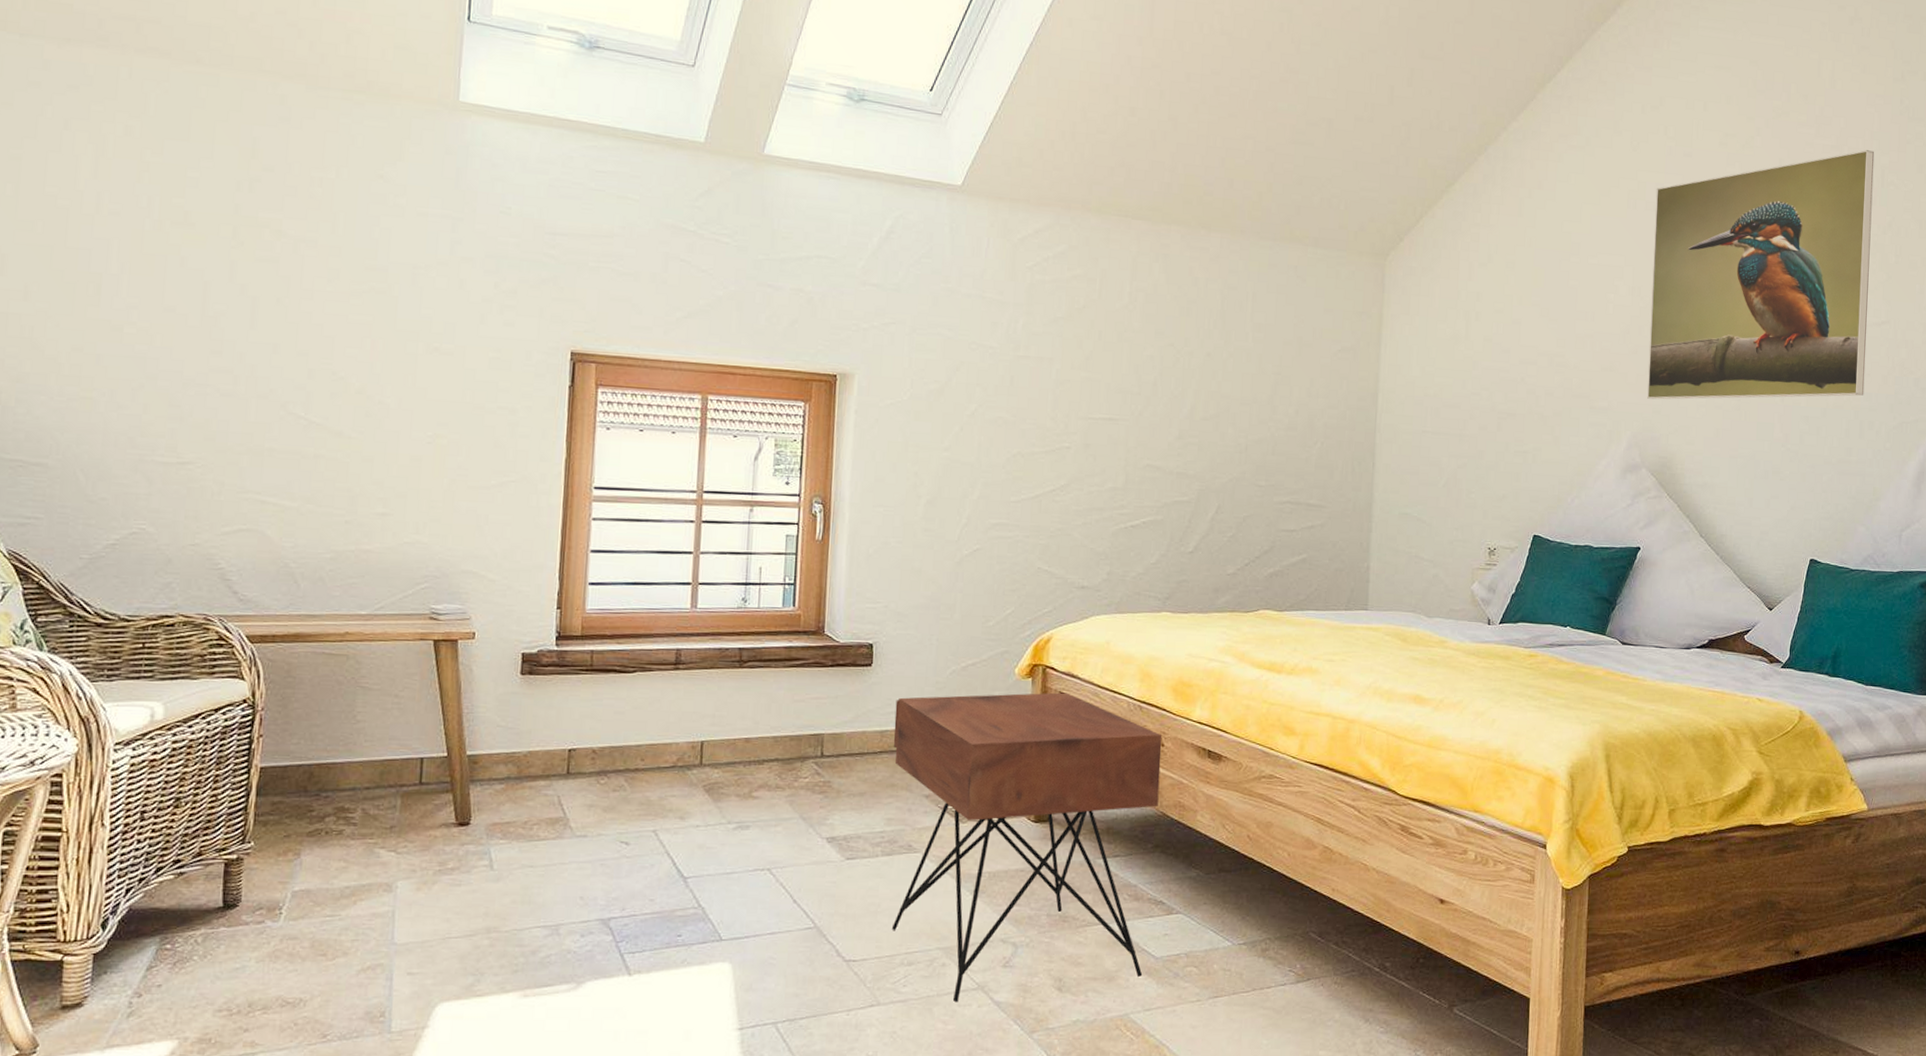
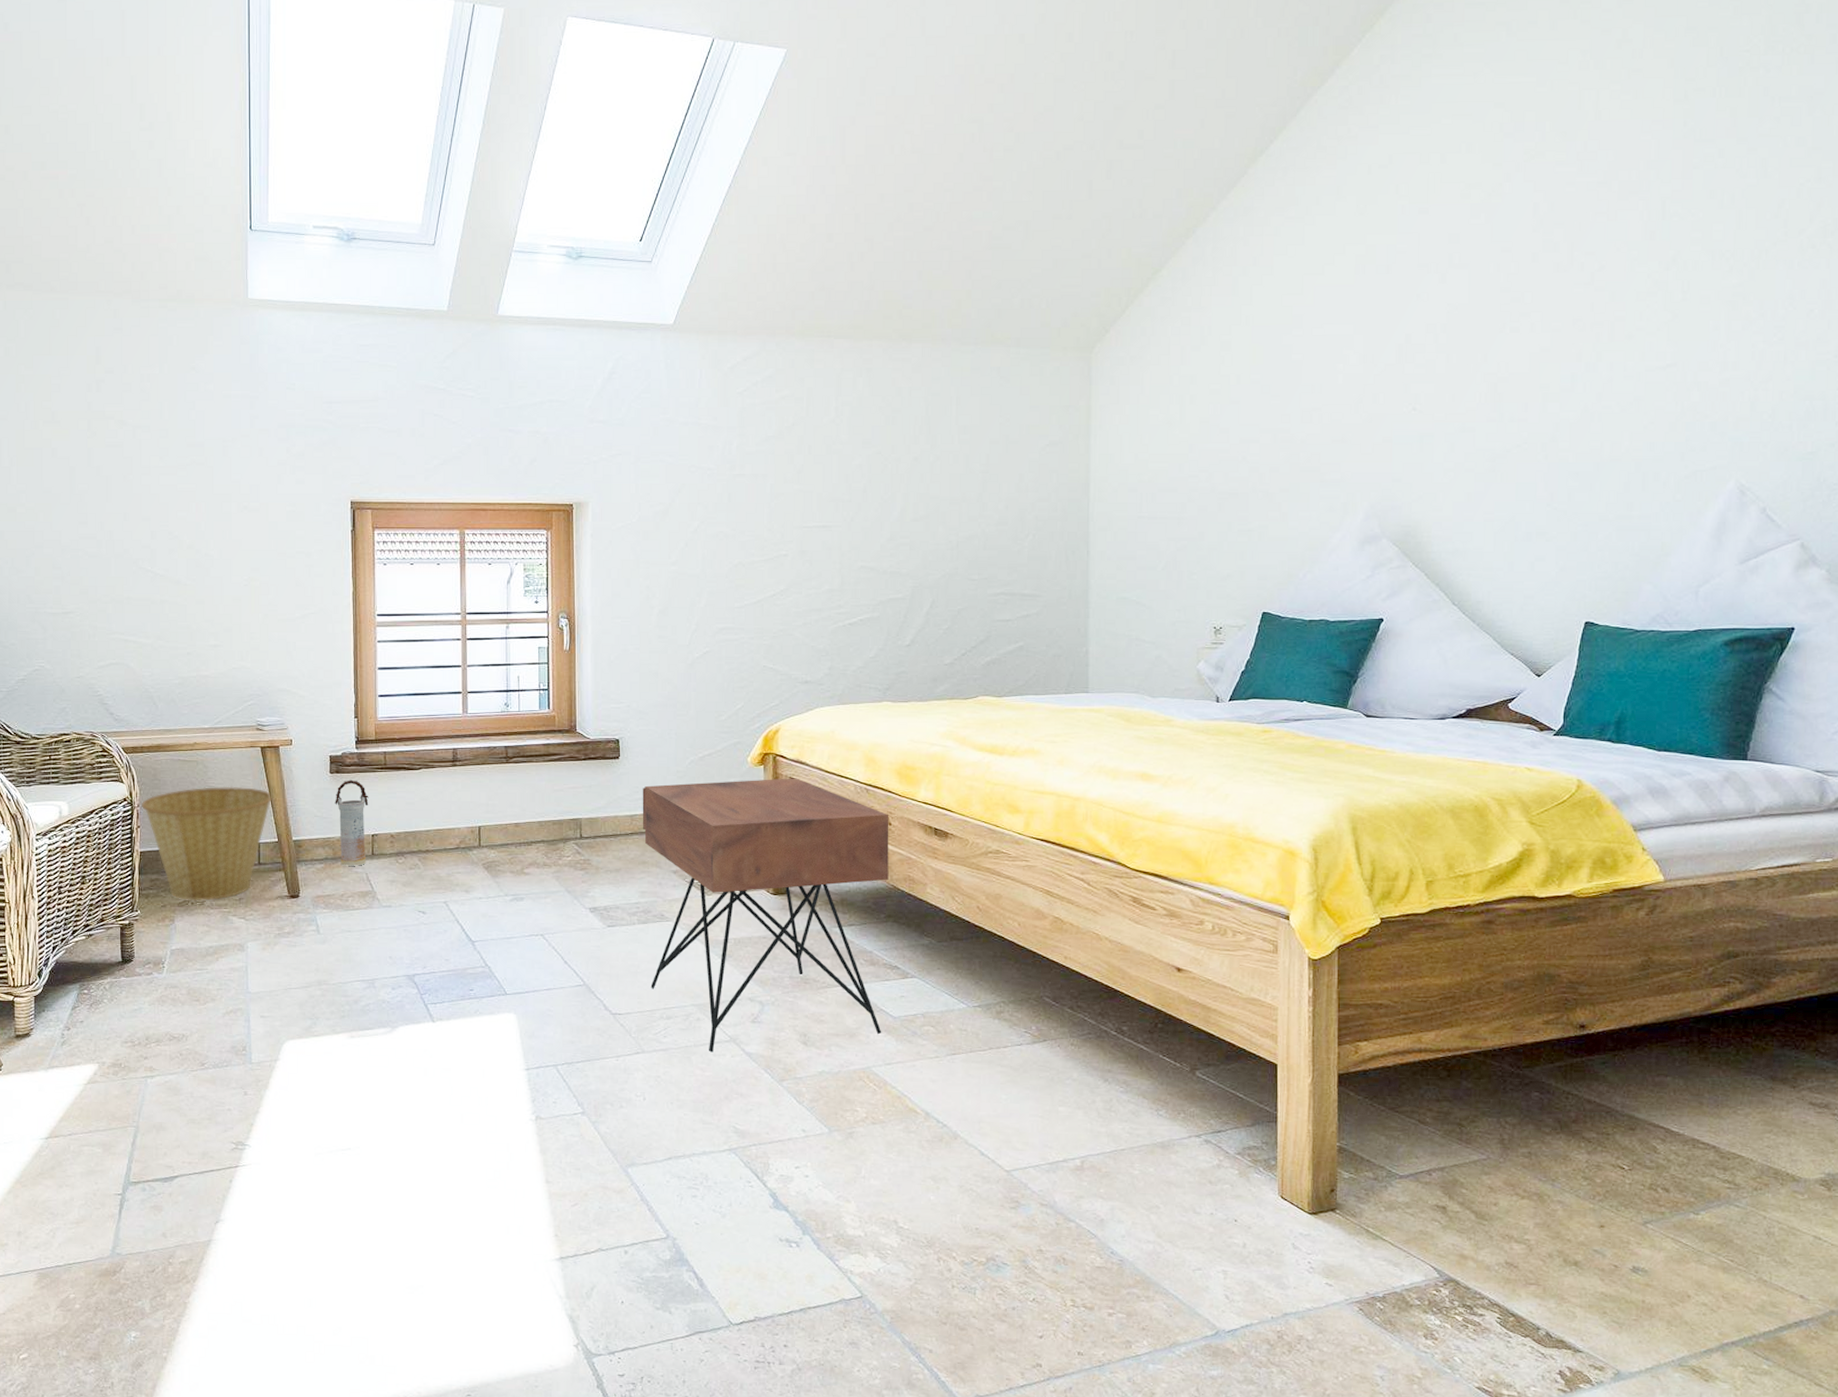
basket: none [267,687,446,829] -> present [142,786,273,901]
vase: none [524,683,568,787] -> present [335,780,369,866]
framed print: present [1647,150,1875,400] -> none [1385,181,1653,468]

